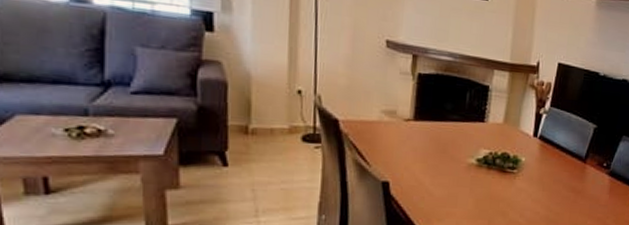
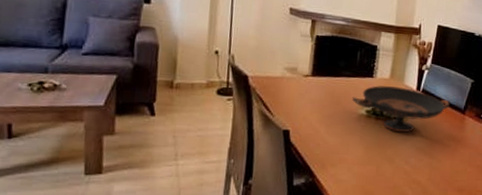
decorative bowl: none [461,131,570,184] -> present [352,85,450,133]

